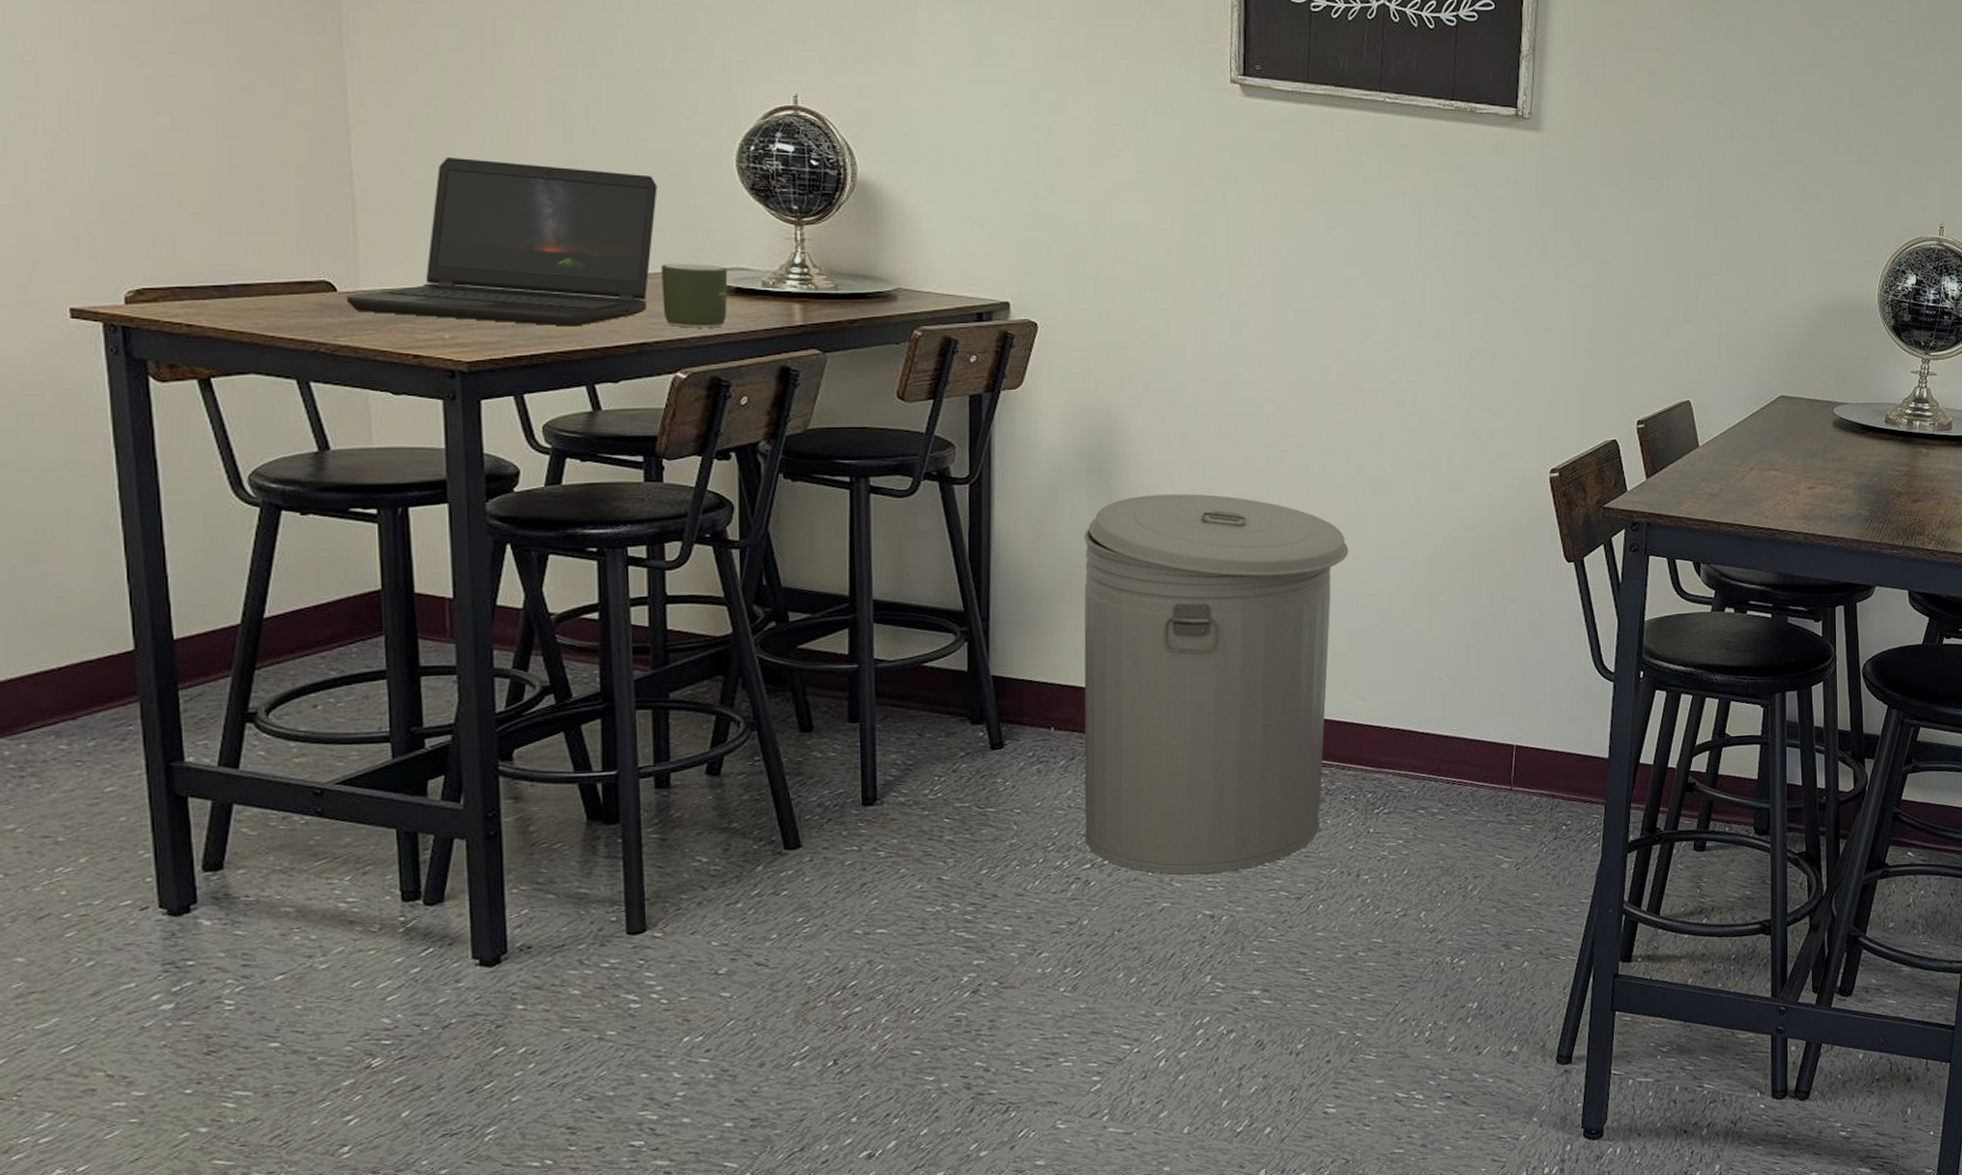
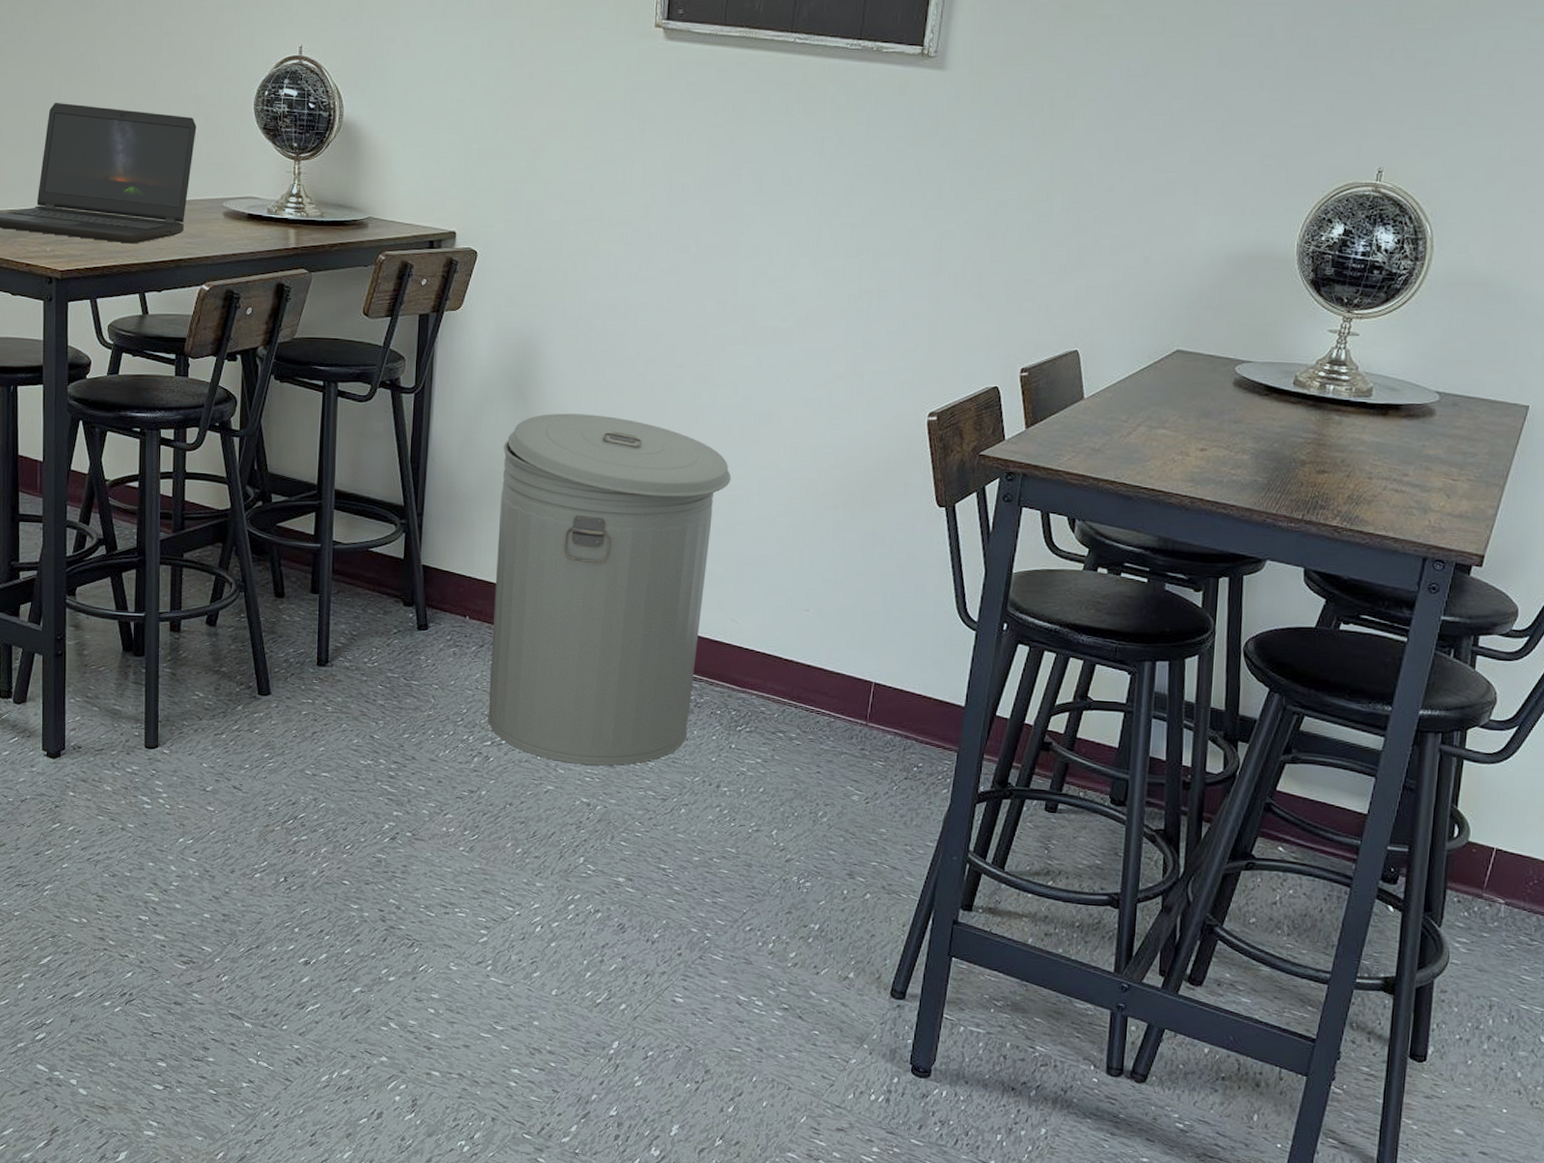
mug: present [661,264,728,328] -> none [195,193,243,248]

